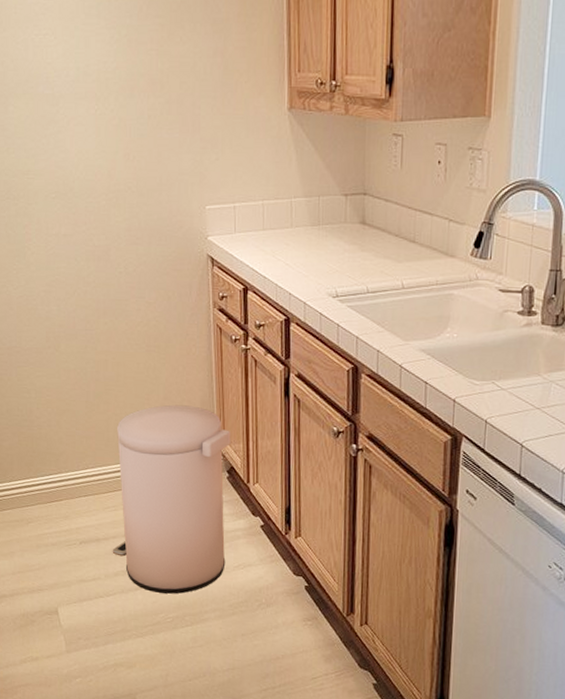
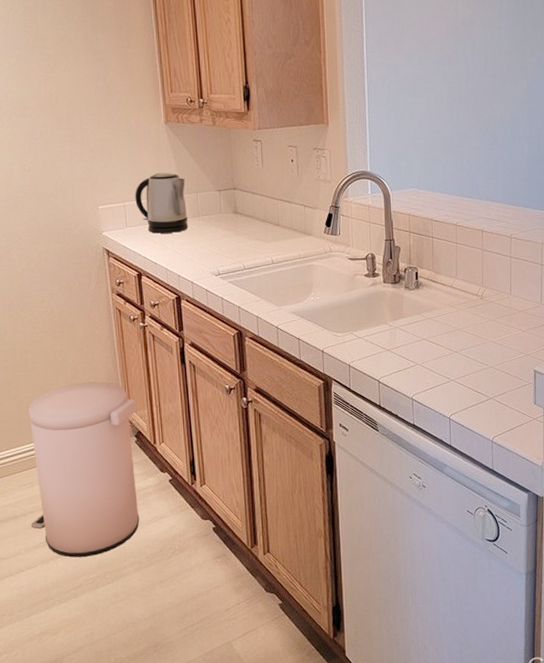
kettle: none [247,170,307,243] -> present [135,172,189,234]

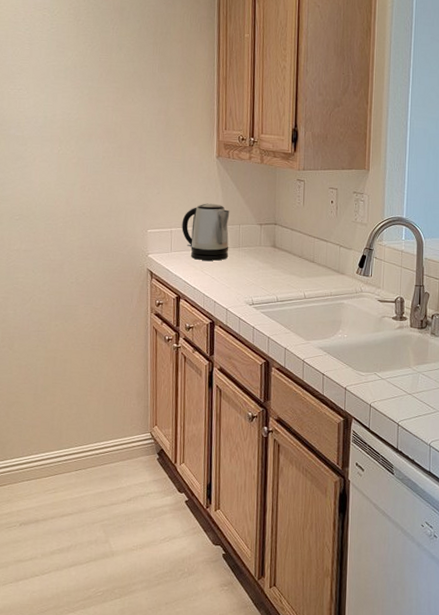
pedal bin: present [28,381,140,558] -> none [50,395,162,569]

